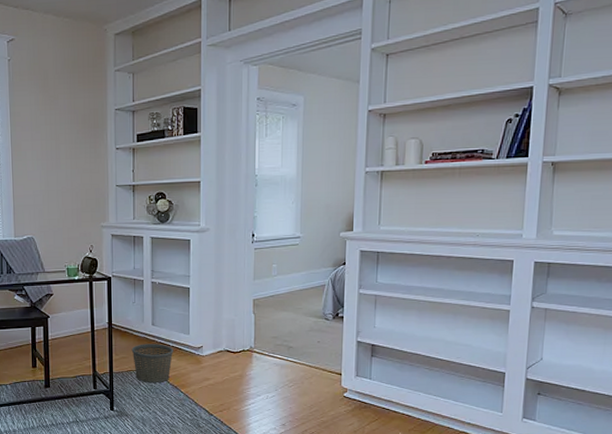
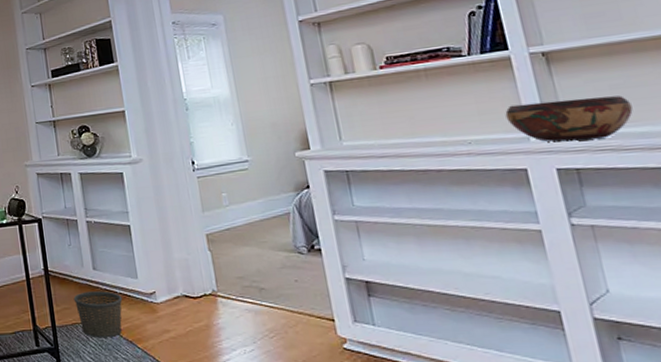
decorative bowl: none [510,204,602,240] -> present [505,95,633,142]

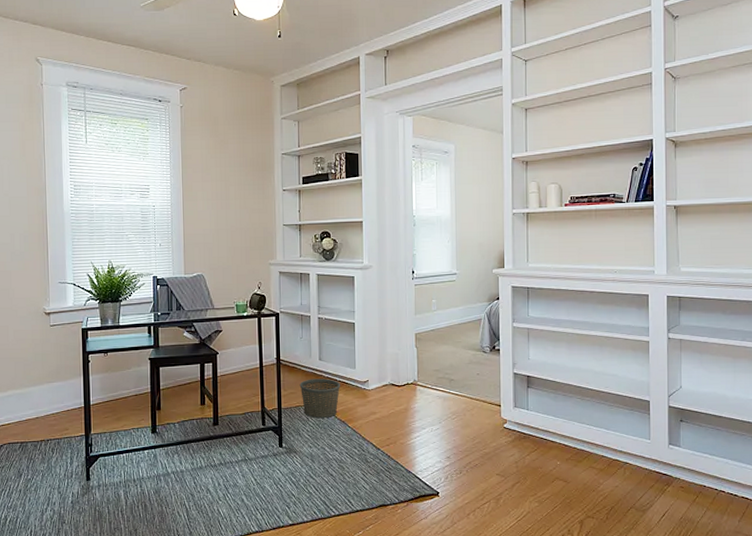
decorative bowl: present [505,95,633,142] -> none [642,244,721,276]

